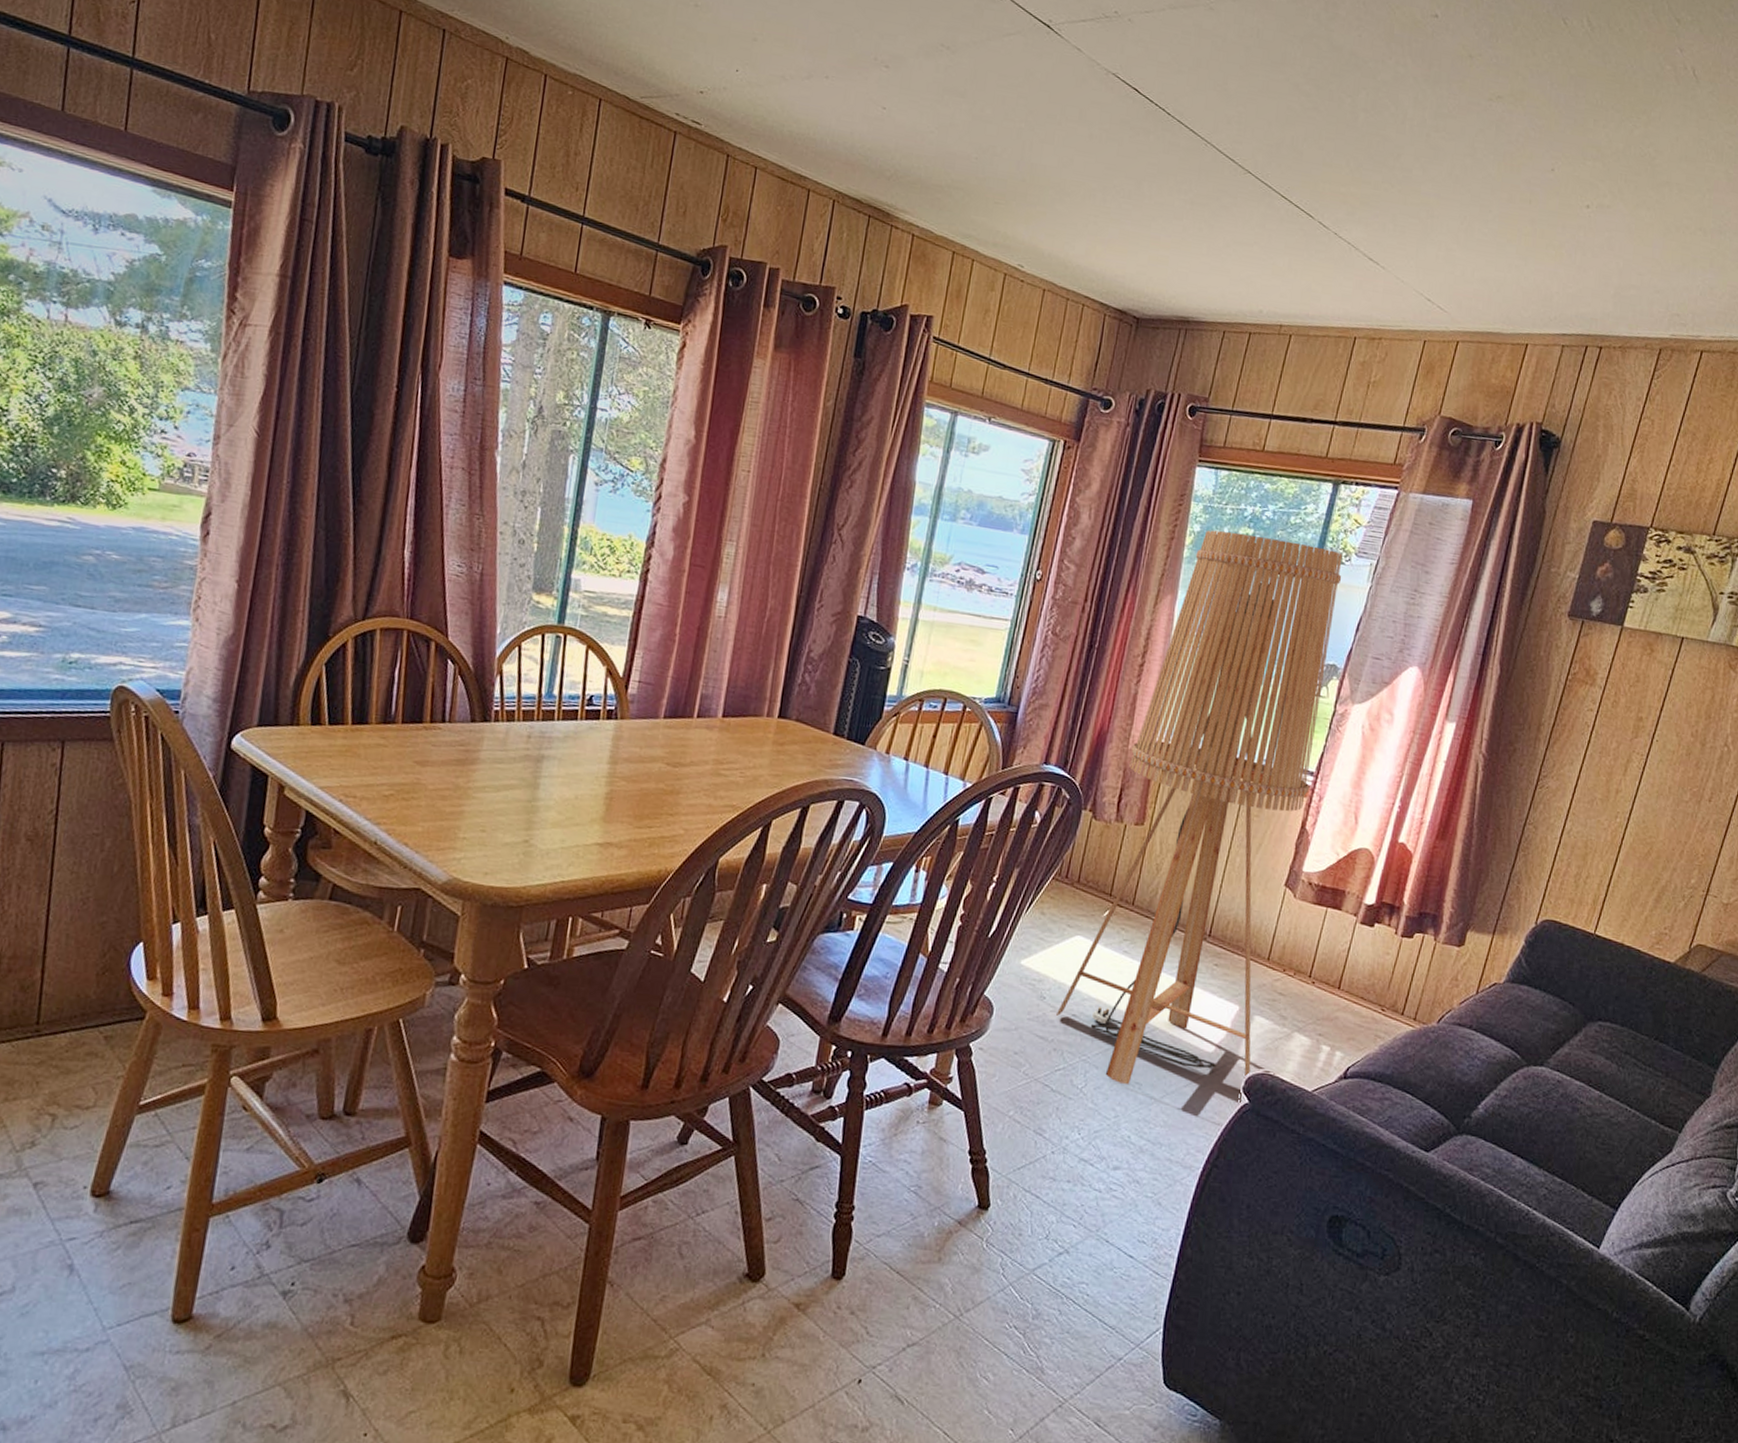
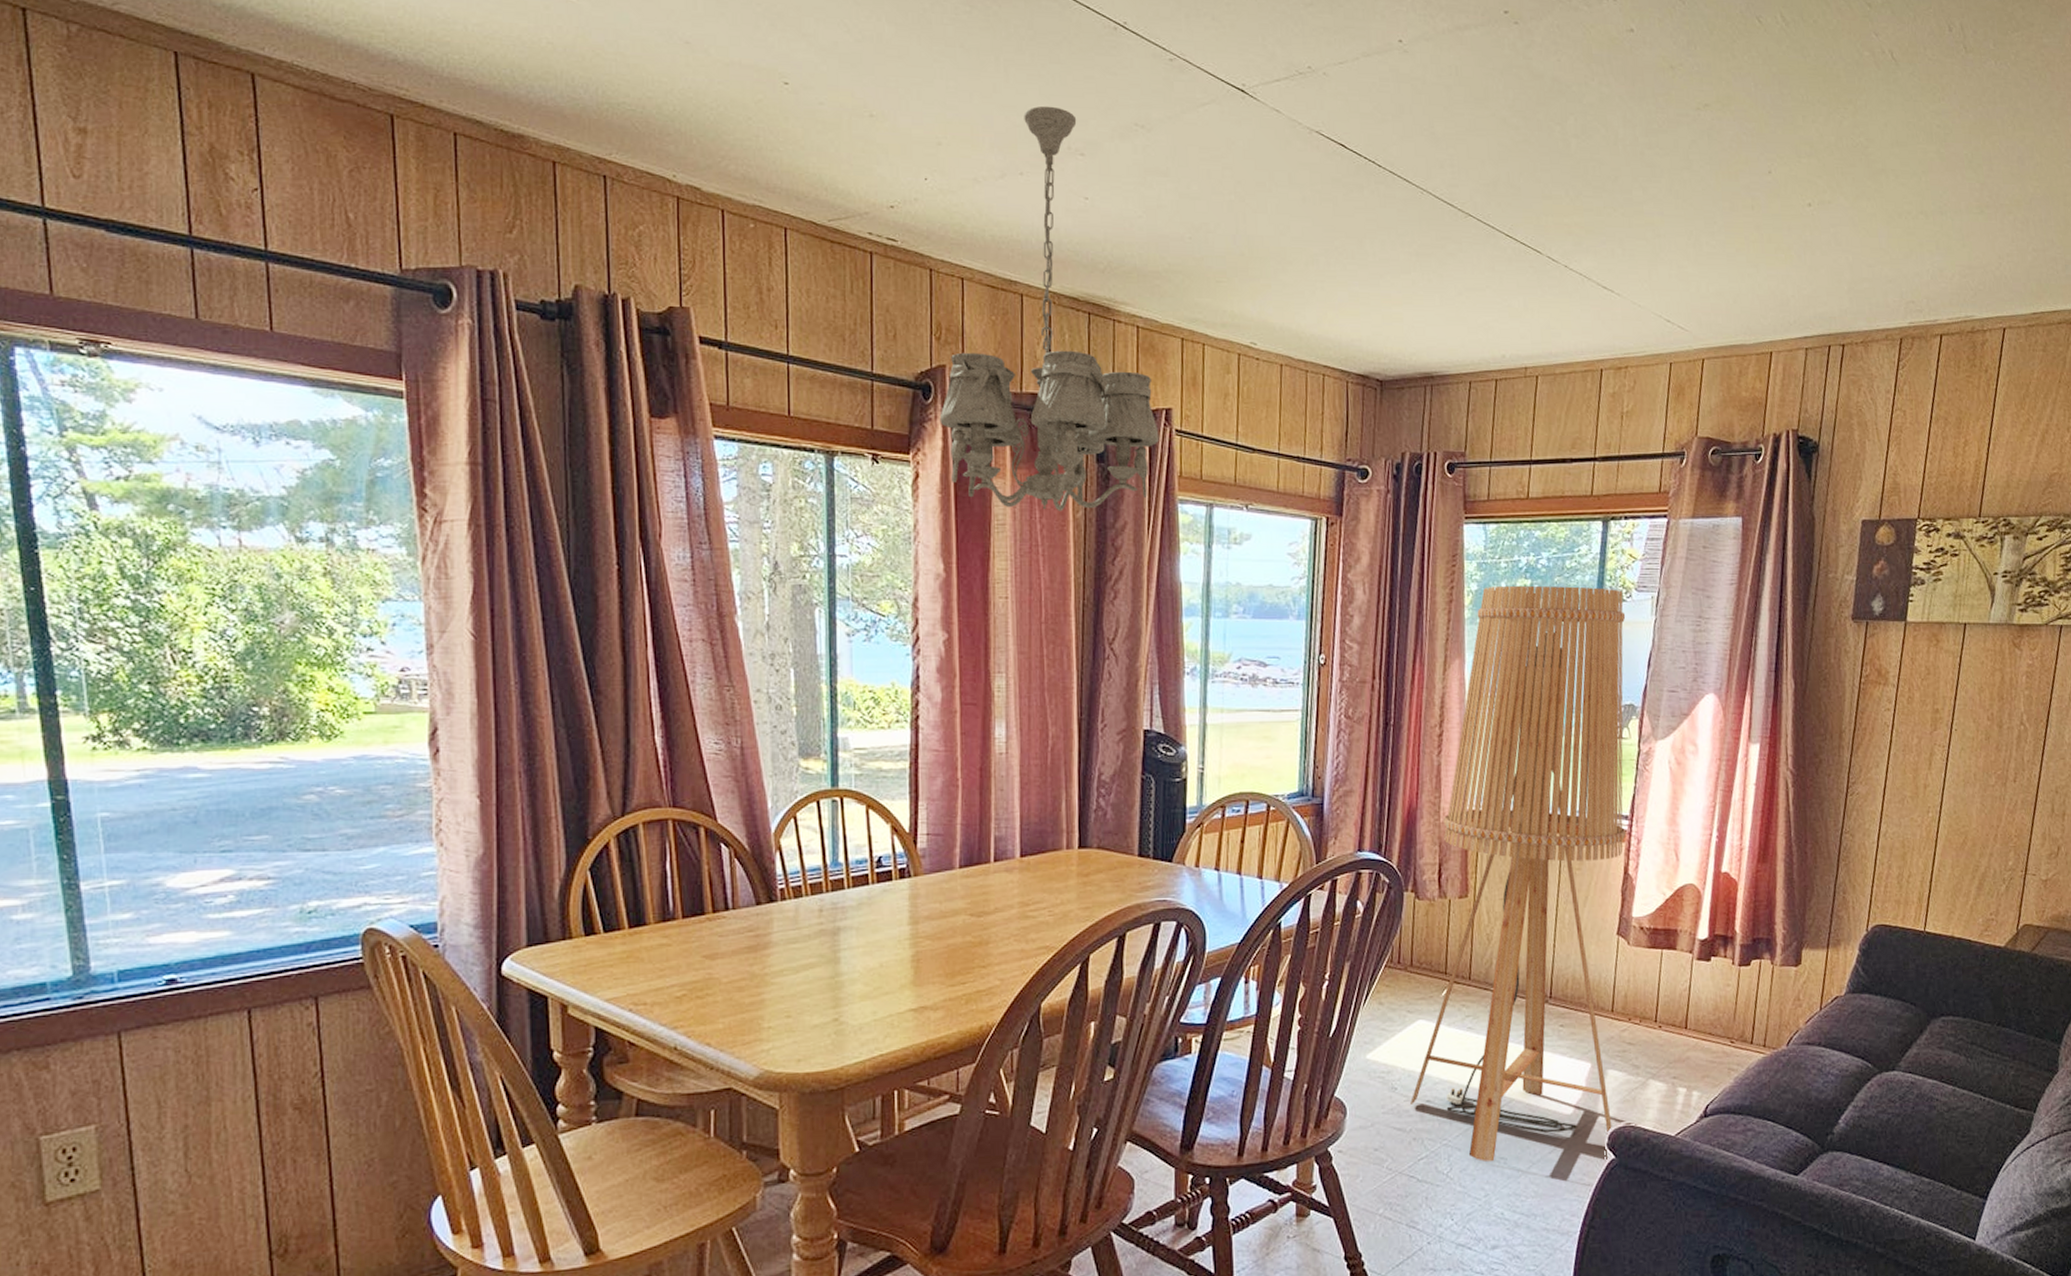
chandelier: none [713,16,918,400] -> present [939,106,1160,511]

